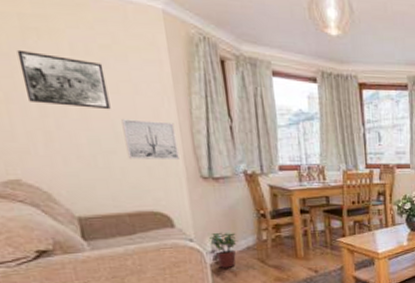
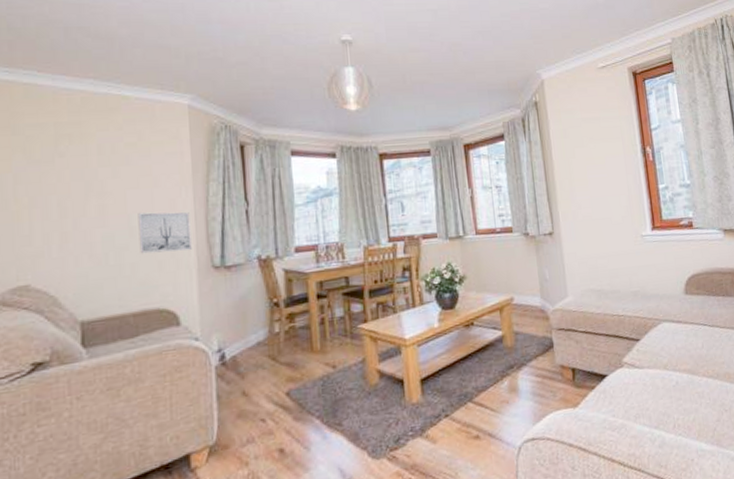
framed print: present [17,49,111,110] -> none [48,155,129,206]
potted plant: present [209,232,238,268] -> none [217,326,248,370]

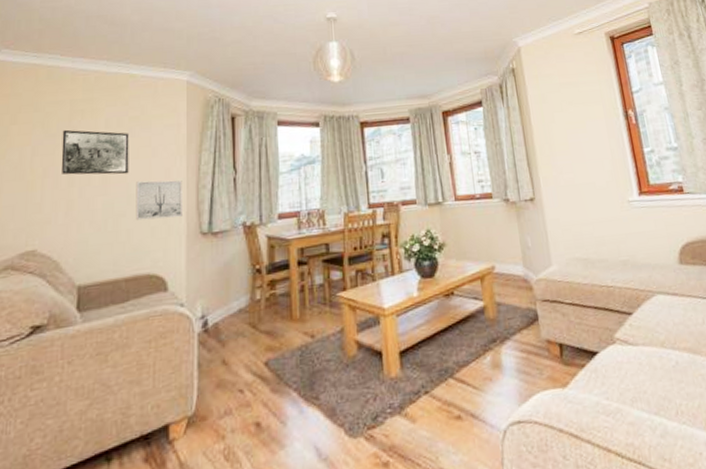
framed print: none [48,155,129,206] -> present [61,129,130,175]

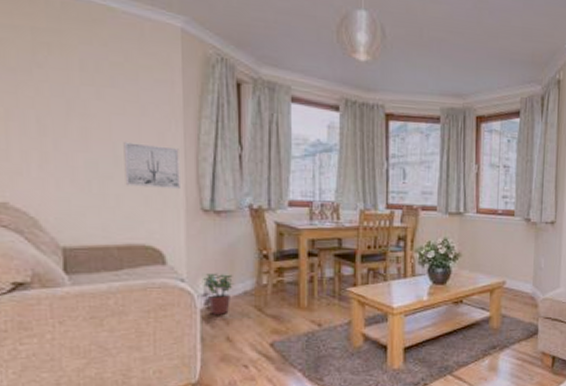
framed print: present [61,129,130,175] -> none [25,64,114,132]
potted plant: none [201,293,230,337] -> present [203,273,235,314]

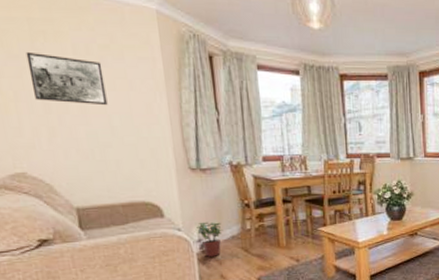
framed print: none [25,64,114,132] -> present [26,51,108,106]
wall art: present [123,142,180,188] -> none [117,114,169,152]

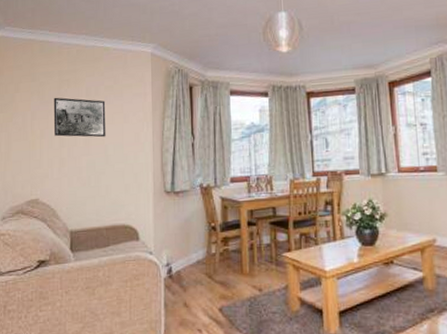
potted plant: present [196,221,223,257] -> none [166,245,190,282]

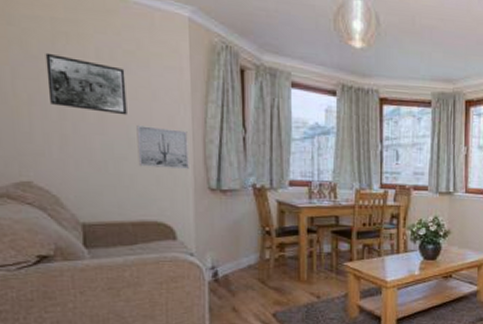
wall art: none [112,143,150,178] -> present [136,125,189,169]

